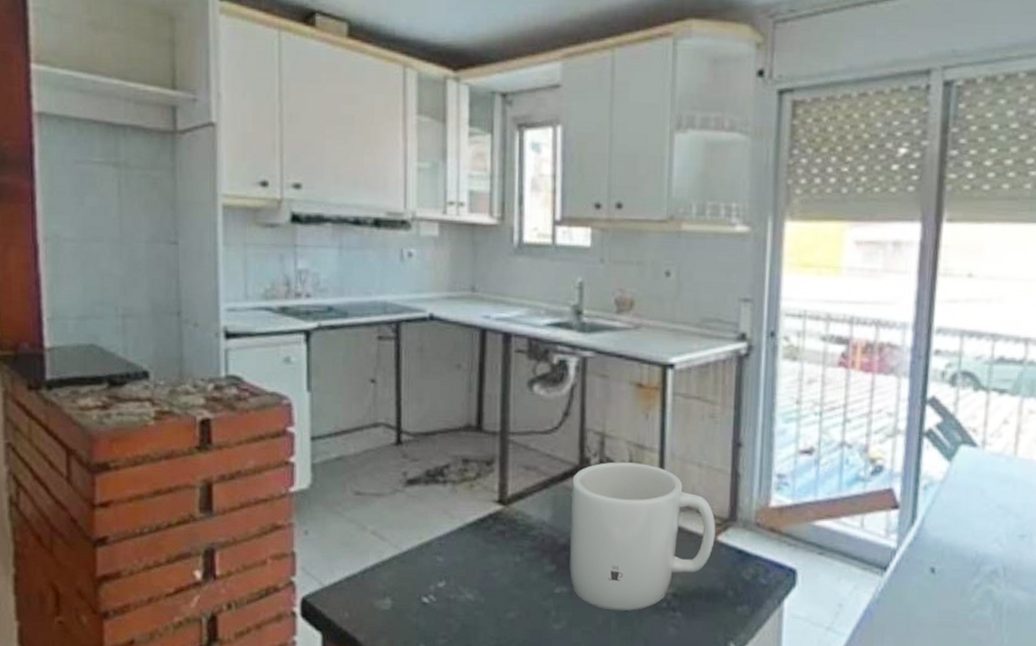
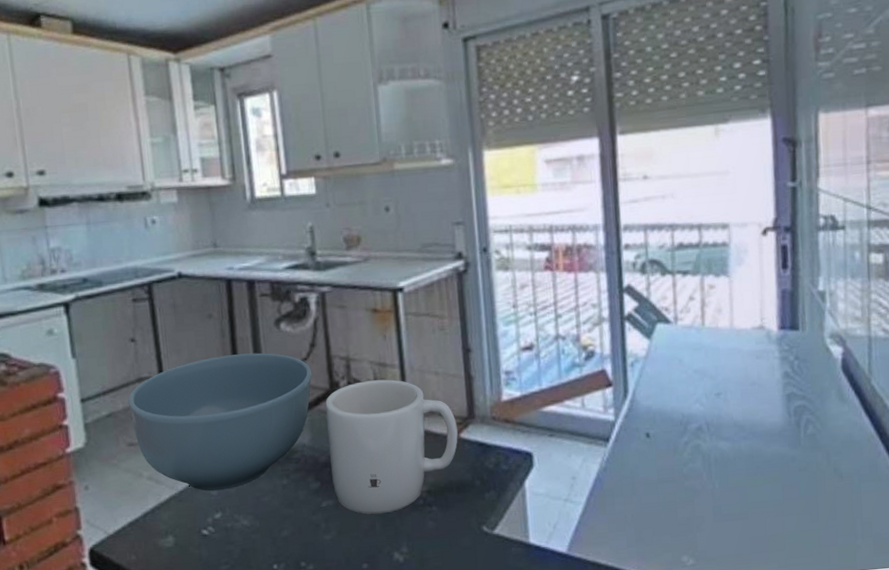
bowl: none [360,411,562,558] -> present [127,352,312,491]

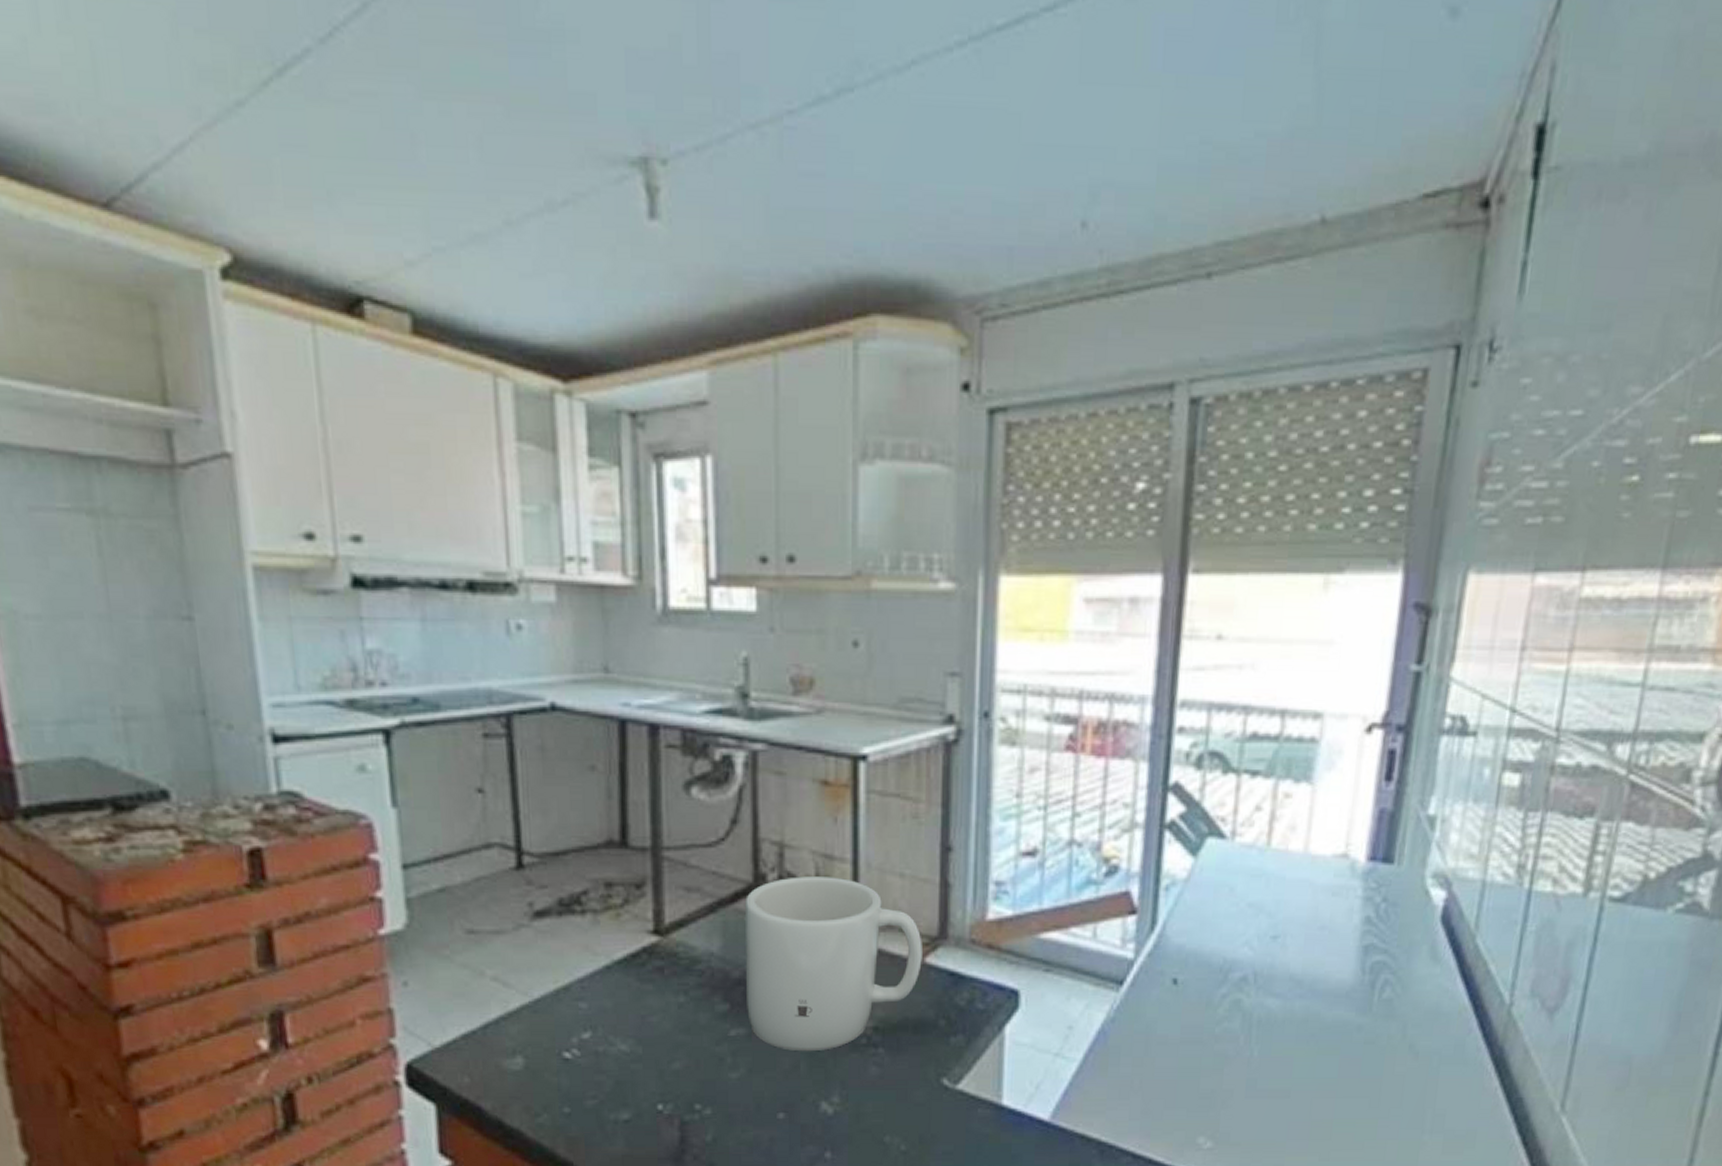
bowl: present [127,352,312,491] -> none [469,824,731,1003]

